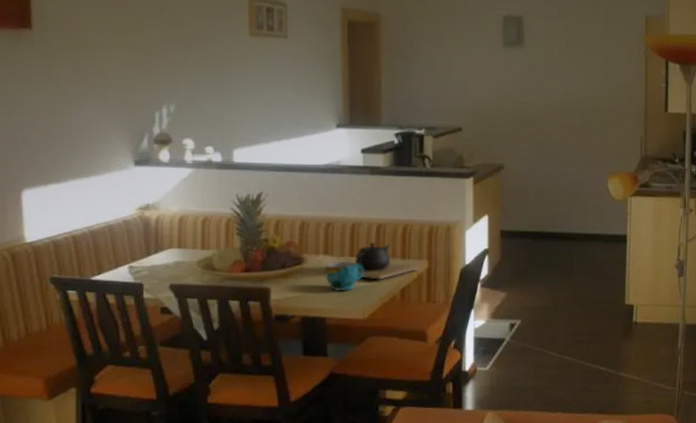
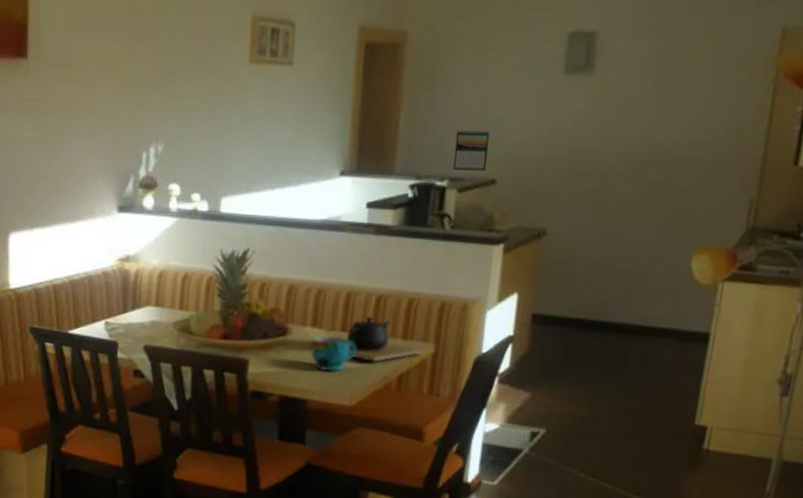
calendar: none [427,89,454,121] -> present [453,129,491,171]

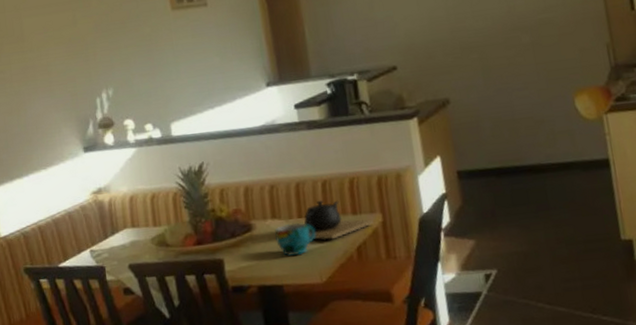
calendar: present [453,129,491,171] -> none [354,27,386,64]

